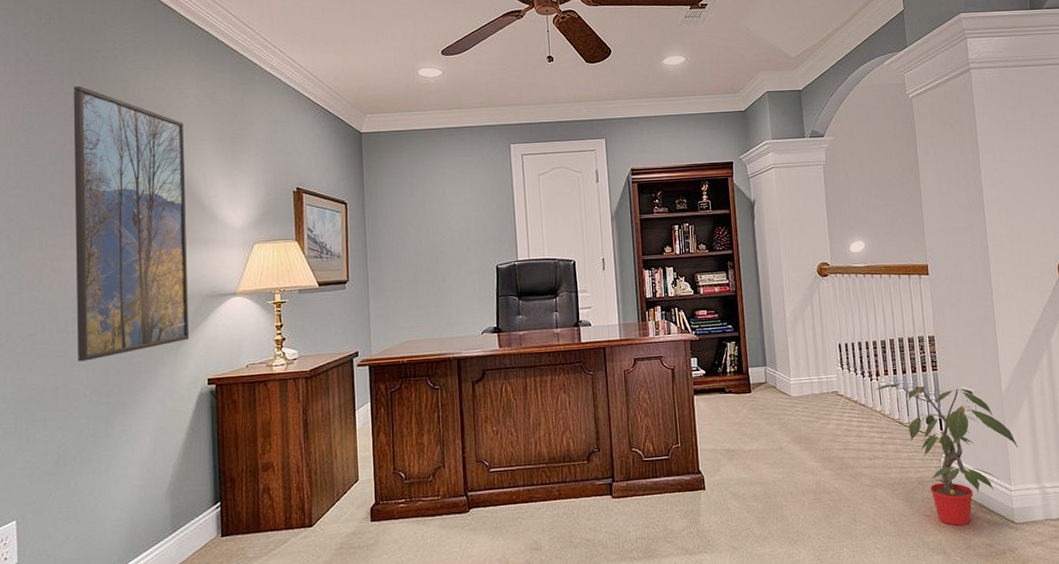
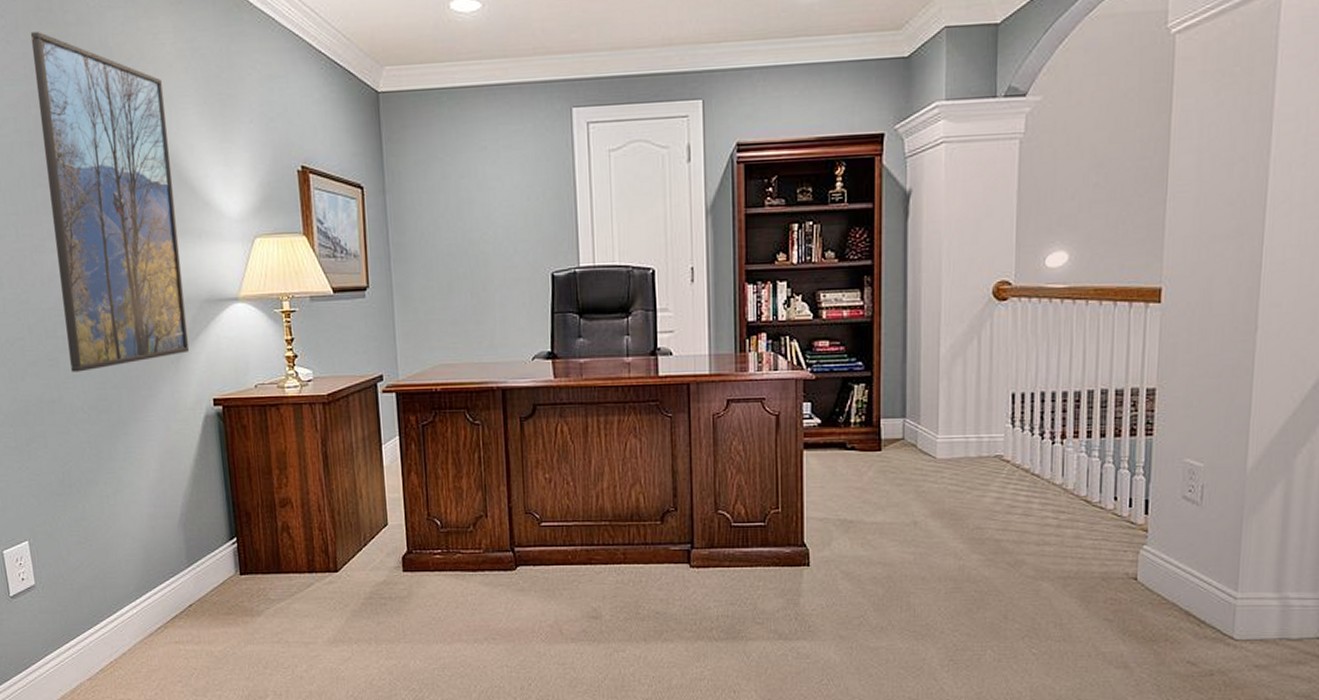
potted plant: present [875,383,1018,526] -> none [1056,449,1257,636]

